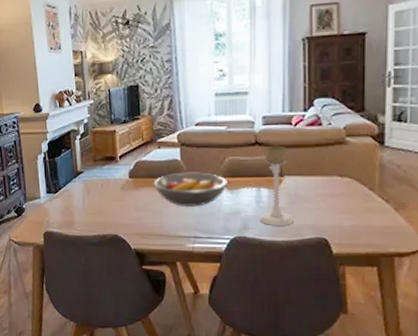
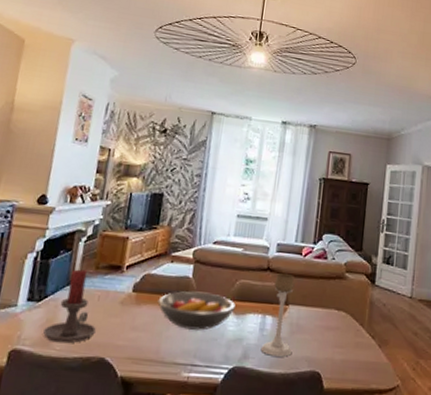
candle holder: none [65,163,105,225] -> present [43,269,96,344]

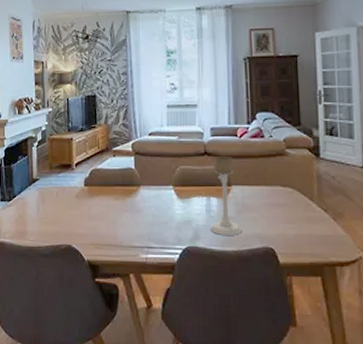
candle holder: present [43,269,96,344] -> none [18,171,59,235]
fruit bowl: present [157,291,237,330] -> none [108,180,180,216]

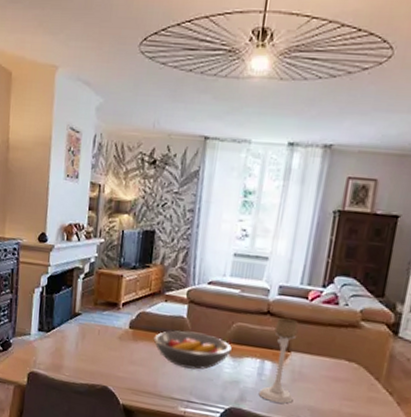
fruit bowl: none [108,180,180,216] -> present [153,330,233,370]

